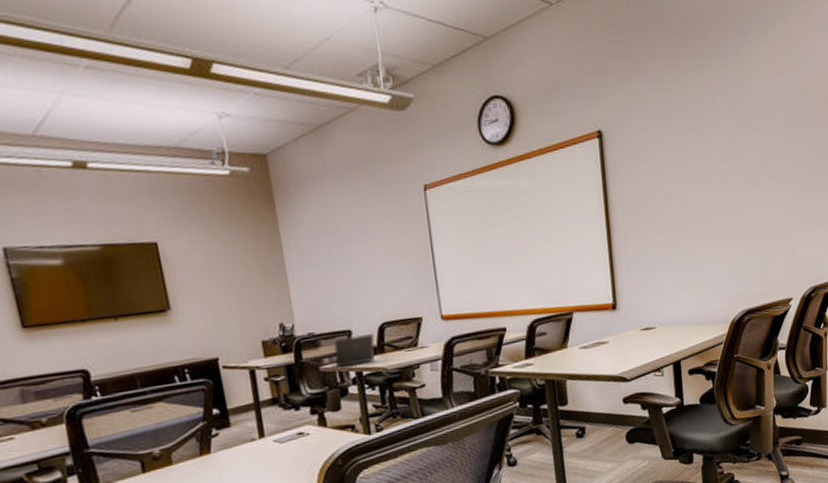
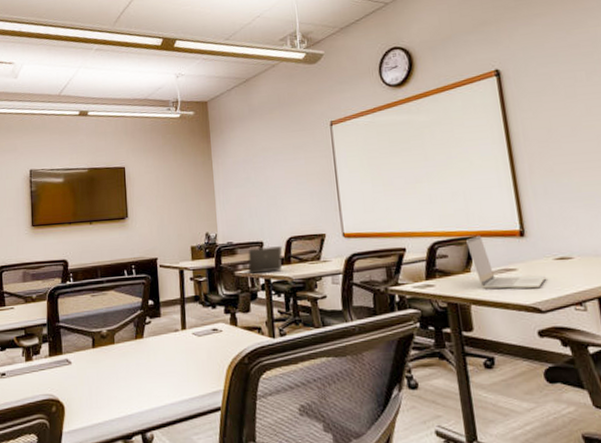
laptop: none [564,310,632,363] -> present [466,235,546,289]

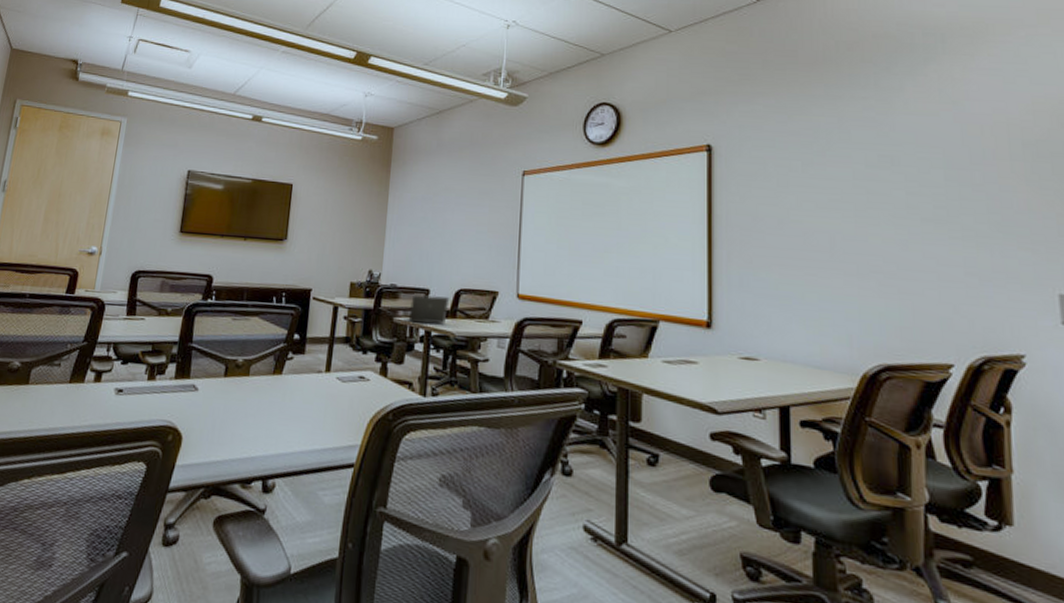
laptop: present [466,235,546,289] -> none [649,319,727,387]

